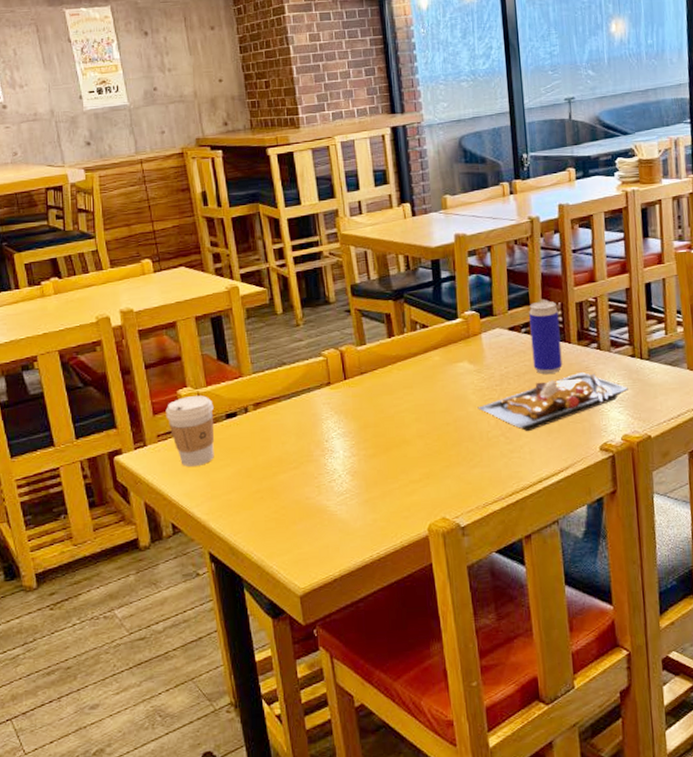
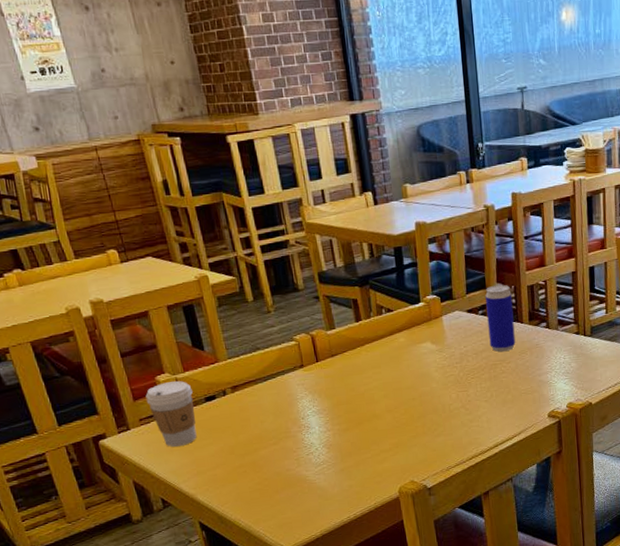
plate: present [477,371,628,431] -> none [440,348,573,403]

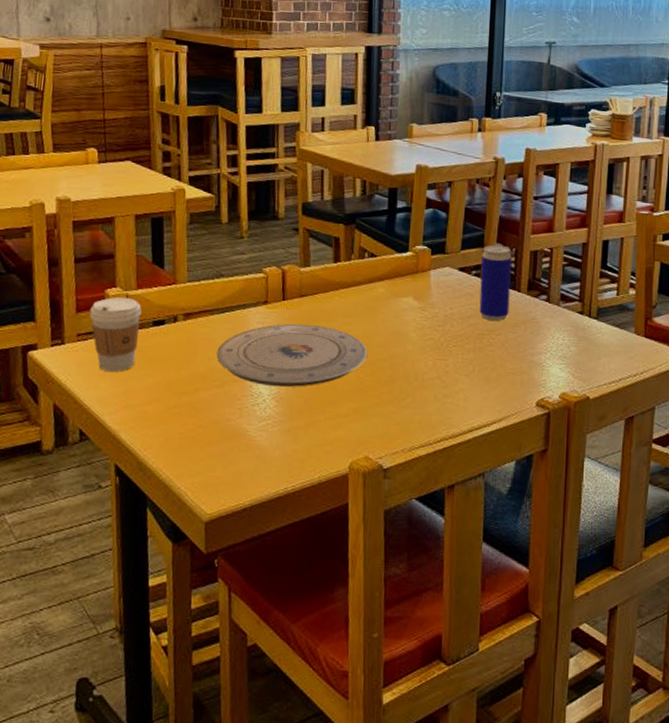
plate: none [267,379,399,437] -> present [216,323,368,387]

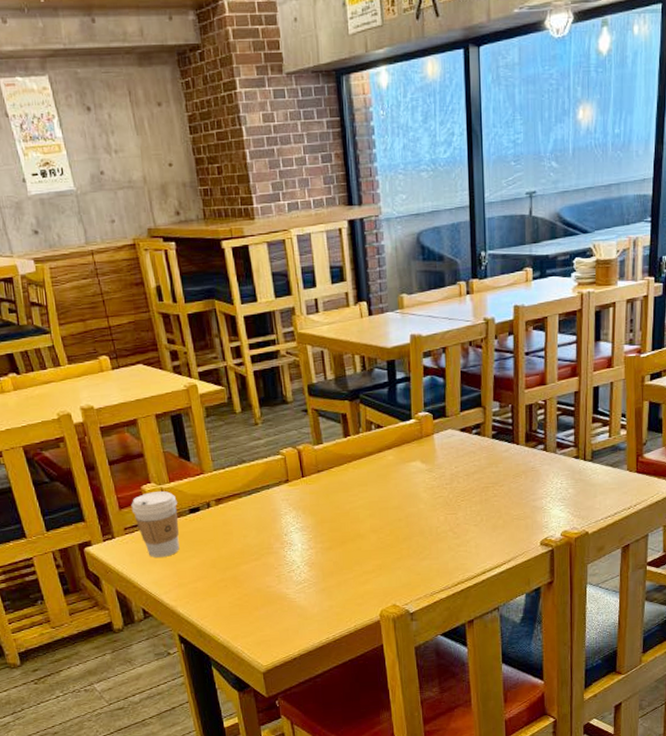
plate: present [216,323,368,387] -> none [250,496,385,554]
beverage can: present [479,244,512,321] -> none [480,403,510,474]

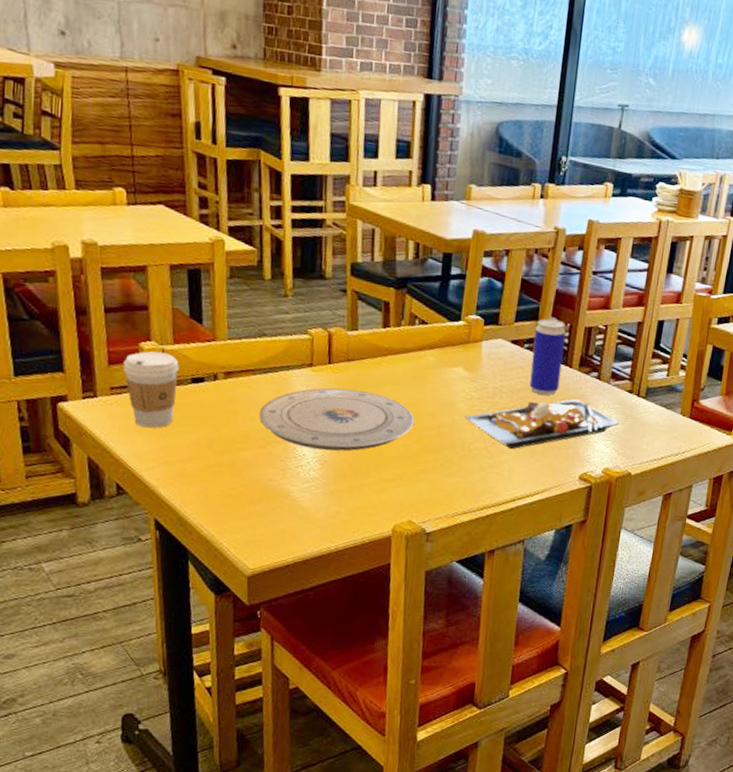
plate: none [250,496,385,554] -> present [259,388,415,451]
plate: none [428,471,570,527] -> present [464,398,619,449]
beverage can: none [480,403,510,474] -> present [529,318,566,395]

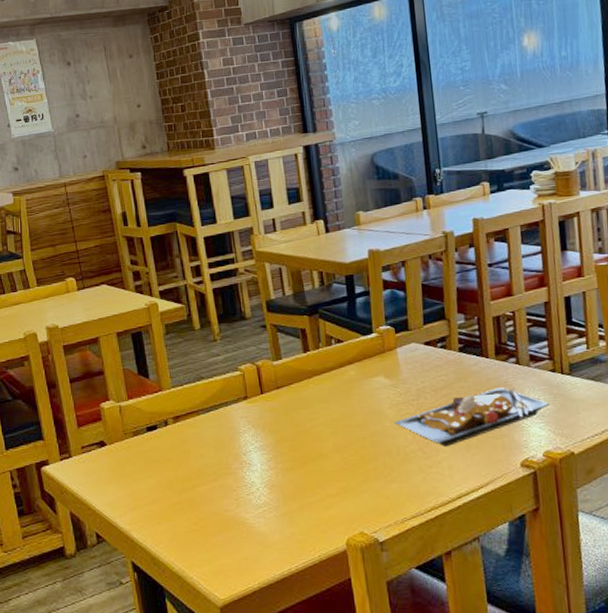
coffee cup: present [123,351,179,428] -> none [89,409,136,478]
plate: present [259,388,415,451] -> none [208,413,349,475]
beverage can: present [529,318,566,395] -> none [445,315,480,389]

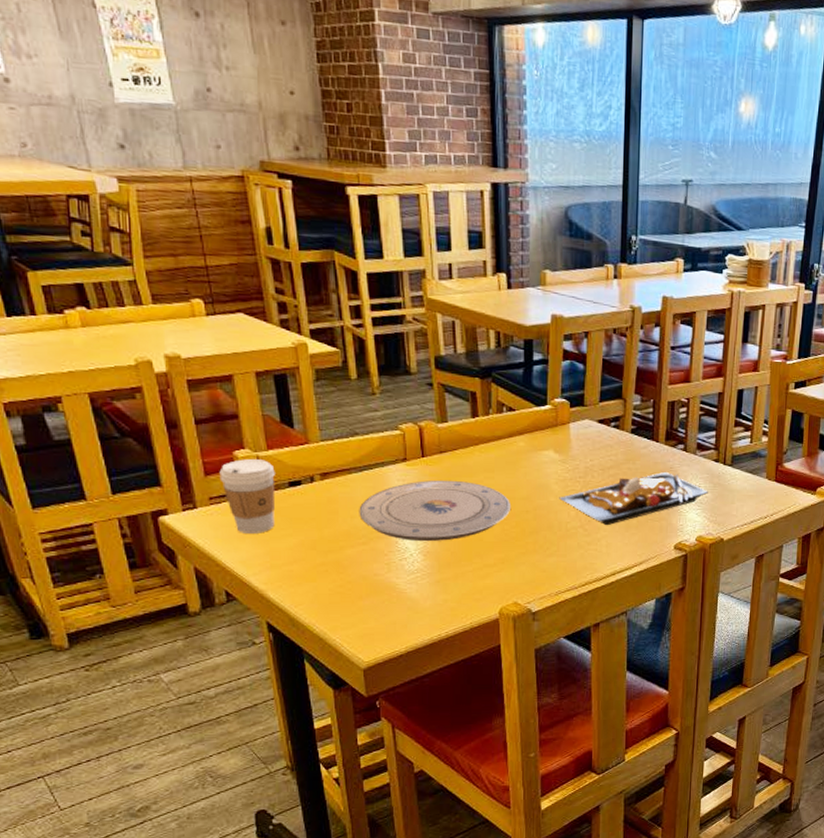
coffee cup: none [89,409,136,478] -> present [219,459,276,533]
plate: none [208,413,349,475] -> present [359,480,512,541]

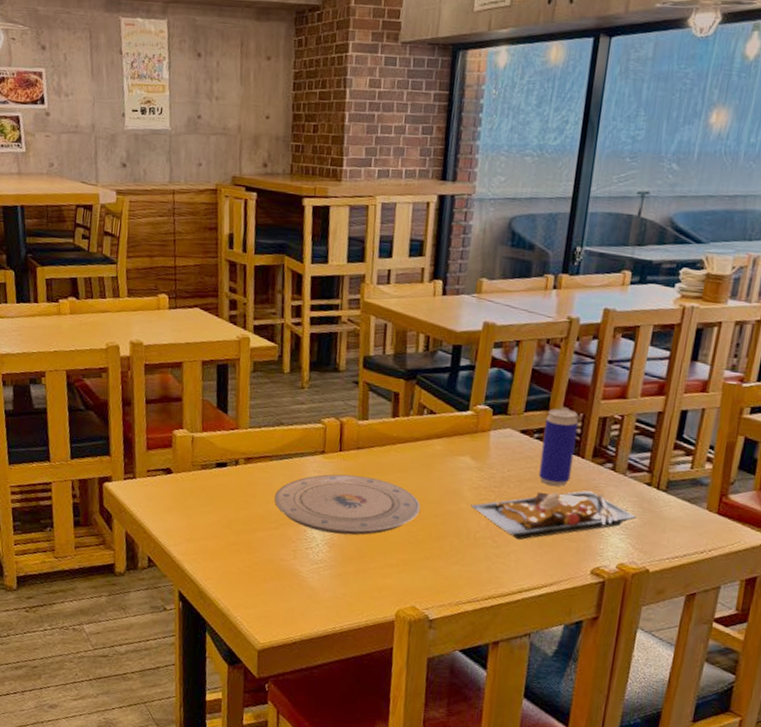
coffee cup: present [219,459,276,533] -> none [158,438,206,508]
beverage can: none [619,396,650,470] -> present [538,408,578,486]

